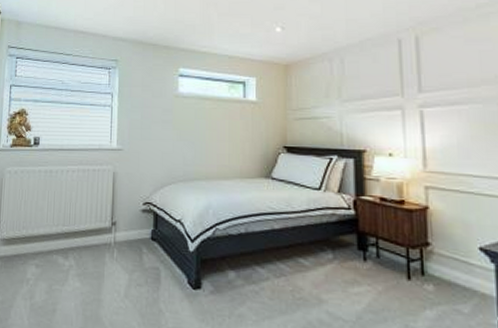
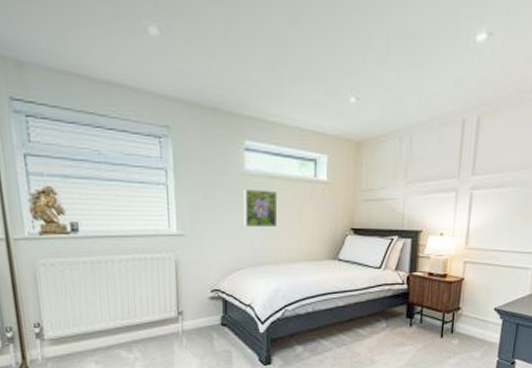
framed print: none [176,109,208,145] -> present [244,188,278,228]

